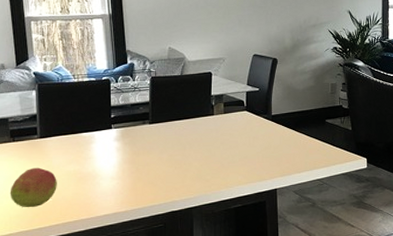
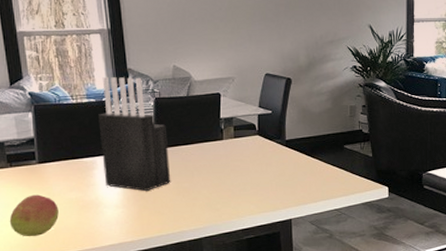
knife block: none [98,57,164,164] -> present [98,76,171,192]

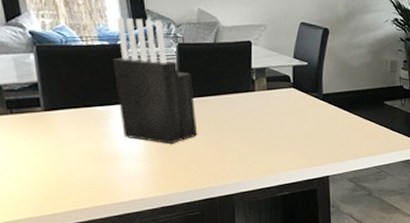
fruit: present [9,194,59,237] -> none [12,145,71,191]

